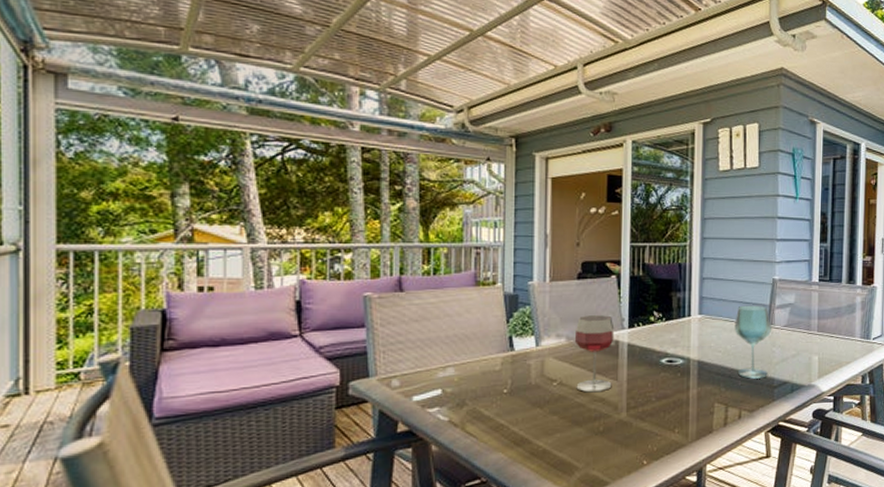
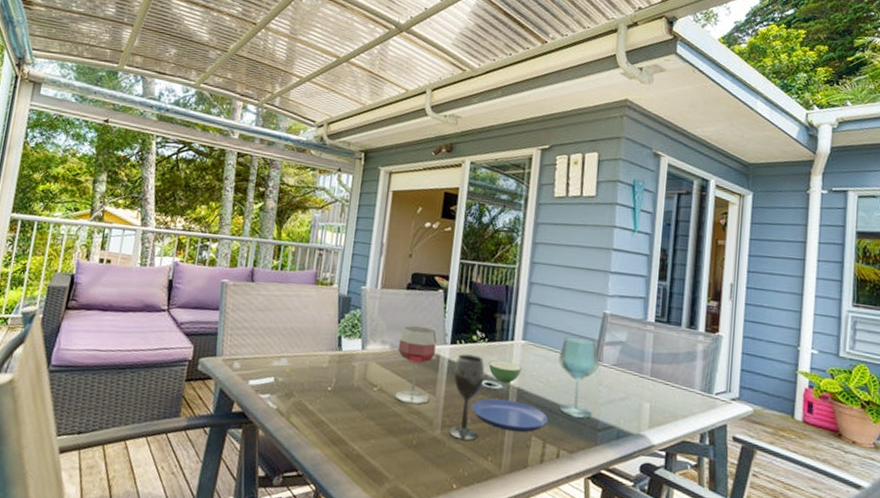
wine glass: none [634,335,665,418] -> present [449,354,485,441]
plate: none [655,373,728,402] -> present [471,398,548,433]
bowl: none [668,337,700,360] -> present [488,360,522,385]

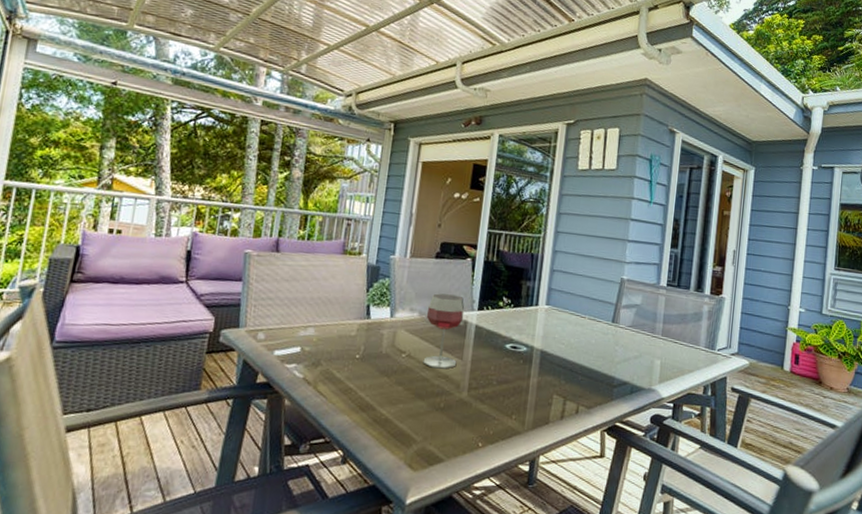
wine glass: present [449,354,485,441] -> none [475,319,511,401]
plate: present [471,398,548,433] -> none [497,360,569,392]
bowl: present [488,360,522,385] -> none [514,325,545,348]
wine glass: present [558,336,600,418] -> none [579,301,617,376]

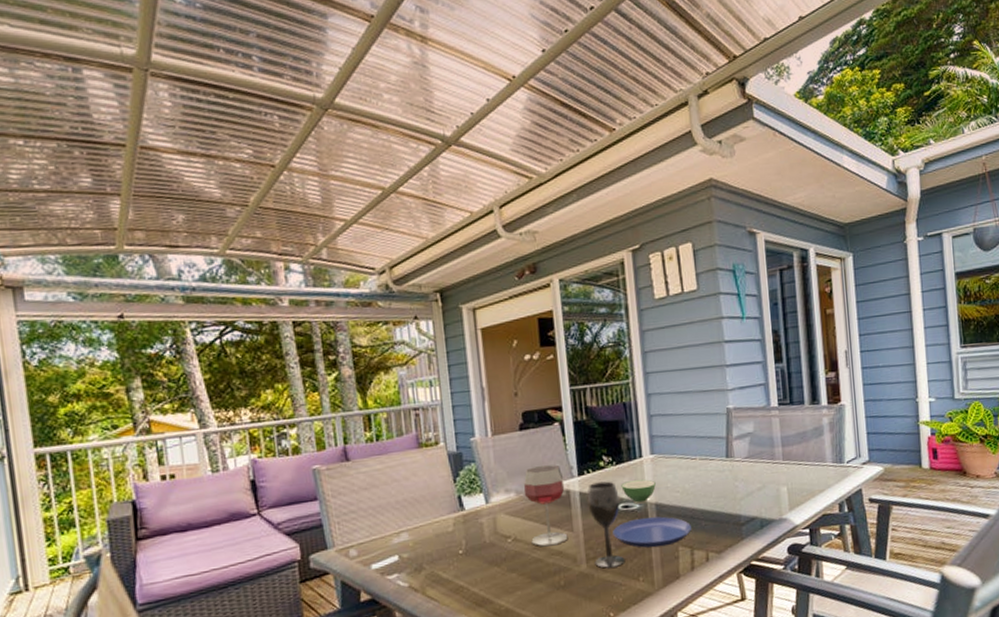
wine glass: none [475,319,511,401] -> present [587,481,625,569]
plate: none [497,360,569,392] -> present [613,516,691,548]
bowl: none [514,325,545,348] -> present [621,479,656,504]

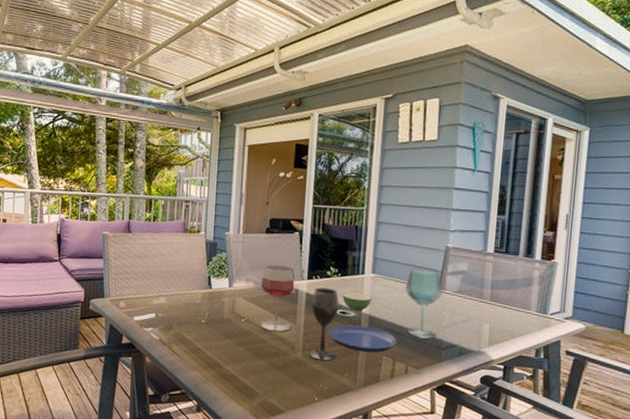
wine glass: none [690,438,733,518] -> present [405,269,443,339]

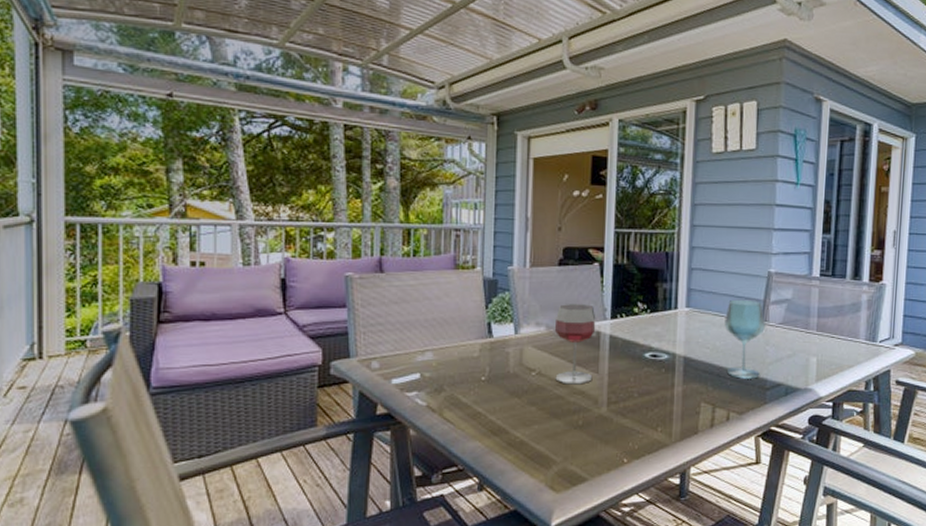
wine glass: present [309,287,339,361] -> none [615,328,649,414]
plate: present [328,324,397,353] -> none [637,369,716,400]
bowl: present [342,292,372,313] -> none [652,331,687,355]

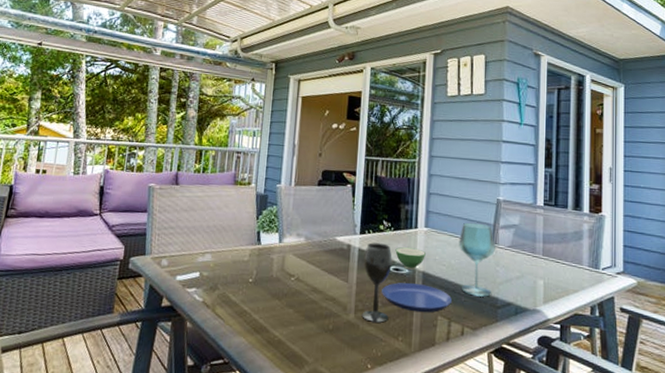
wineglass: present [554,304,596,385] -> none [311,219,348,292]
wine glass: none [615,328,649,414] -> present [362,242,392,323]
plate: none [637,369,716,400] -> present [382,282,452,313]
bowl: none [652,331,687,355] -> present [395,247,426,270]

